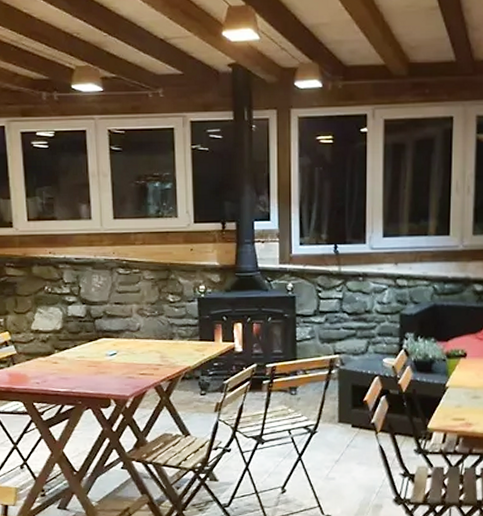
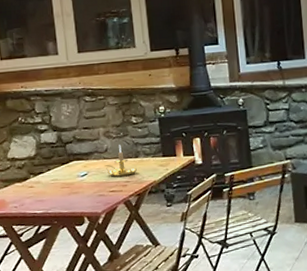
candle holder: none [135,324,171,359] -> present [103,145,137,177]

